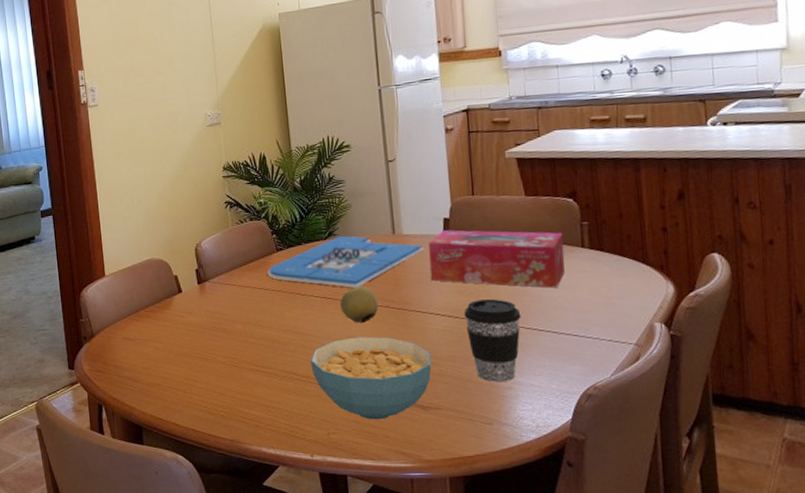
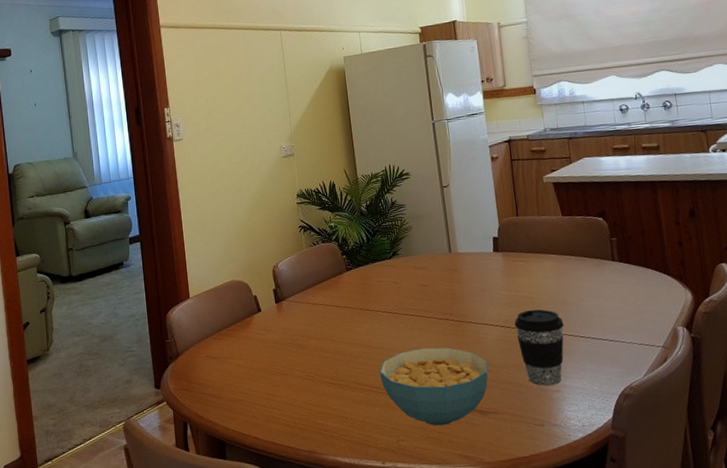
board game: present [267,236,424,288] -> none [339,255,477,303]
fruit: present [340,286,379,323] -> none [405,300,440,335]
tissue box: present [428,230,565,288] -> none [481,247,599,298]

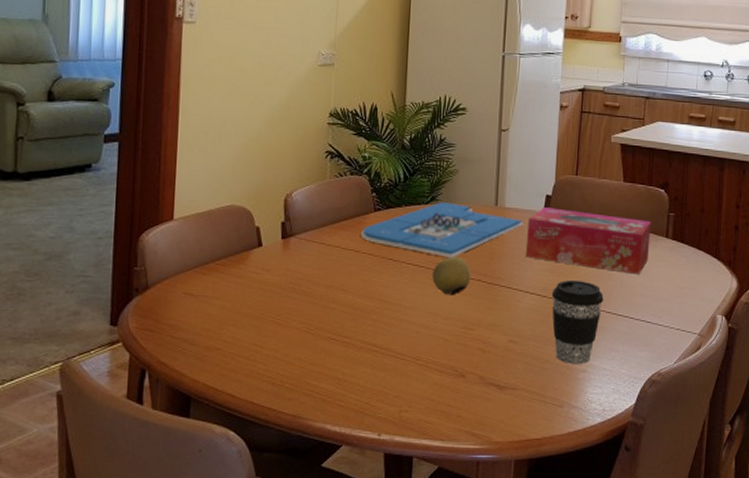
board game: none [339,255,477,303] -> present [361,202,523,258]
cereal bowl: present [379,347,488,426] -> none [392,310,516,398]
fruit: none [405,300,440,335] -> present [432,256,471,295]
tissue box: none [481,247,599,298] -> present [525,207,651,275]

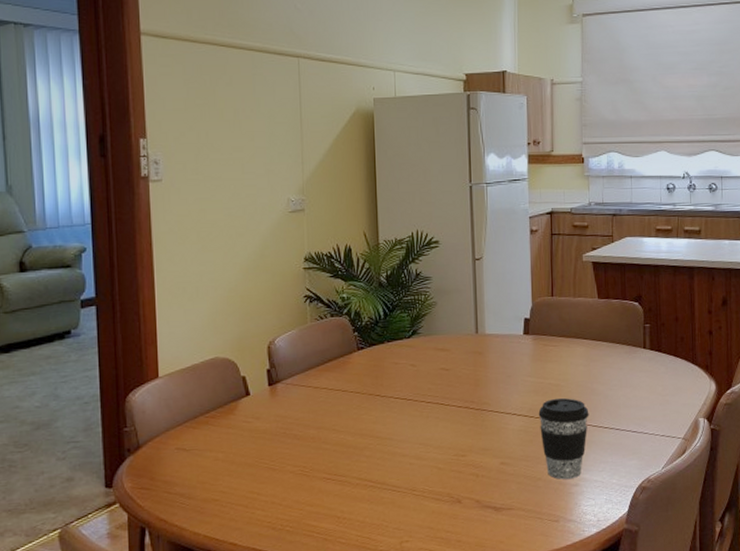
board game: present [361,202,523,258] -> none [347,334,504,389]
fruit: present [432,256,471,295] -> none [420,386,459,425]
tissue box: present [525,207,651,275] -> none [509,330,629,387]

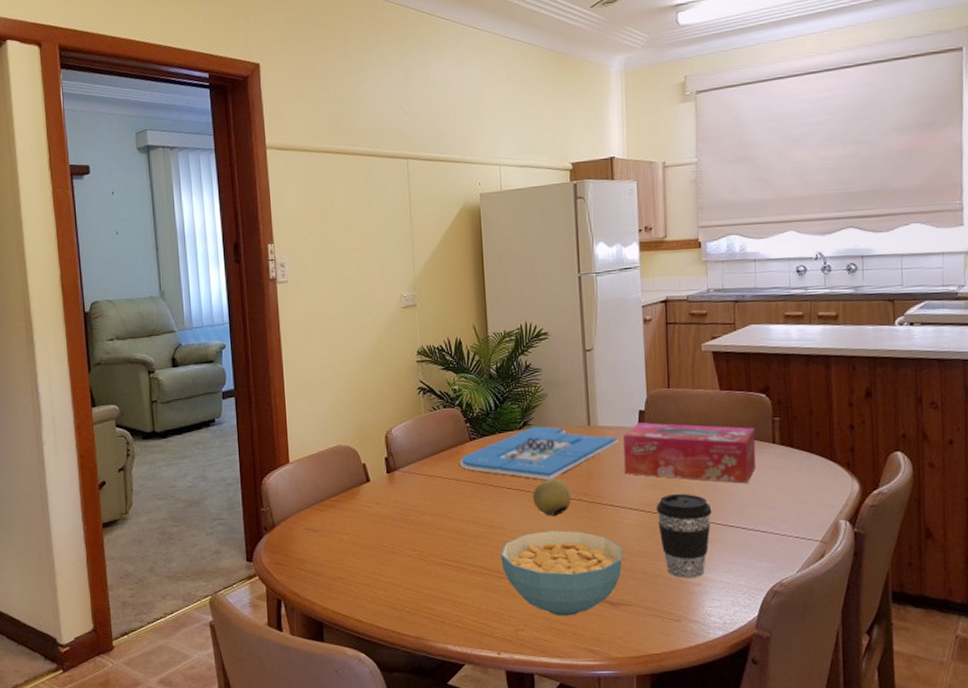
board game: none [347,334,504,389] -> present [460,426,618,480]
cereal bowl: none [386,438,507,525] -> present [500,530,623,617]
fruit: none [420,386,459,425] -> present [533,478,572,516]
tissue box: none [509,330,629,387] -> present [623,422,756,484]

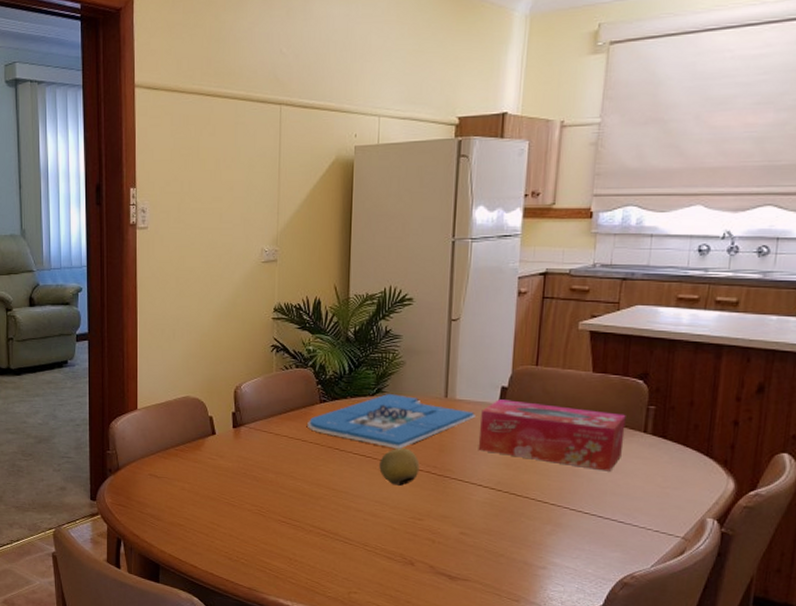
cereal bowl: present [500,530,623,617] -> none [340,499,468,585]
coffee cup: present [656,494,712,578] -> none [507,475,568,561]

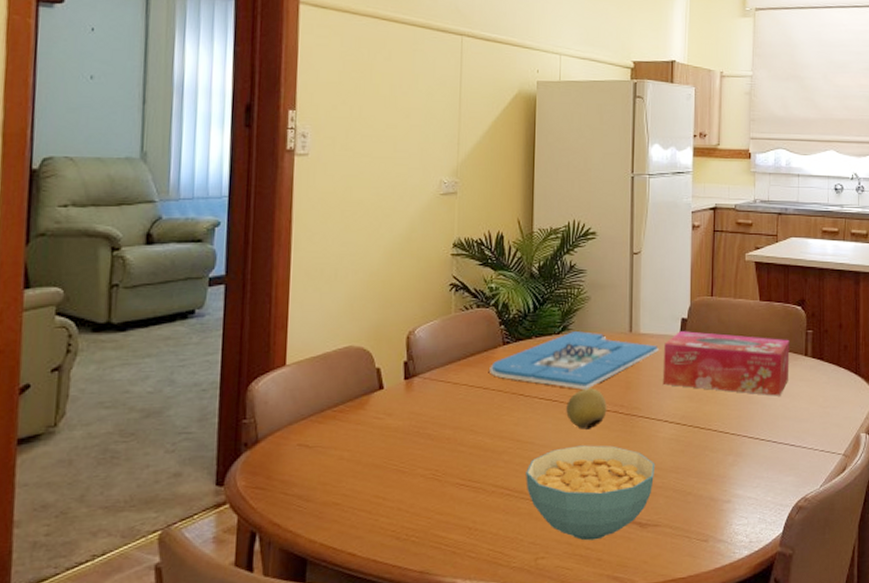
cereal bowl: none [340,499,468,585] -> present [526,445,656,541]

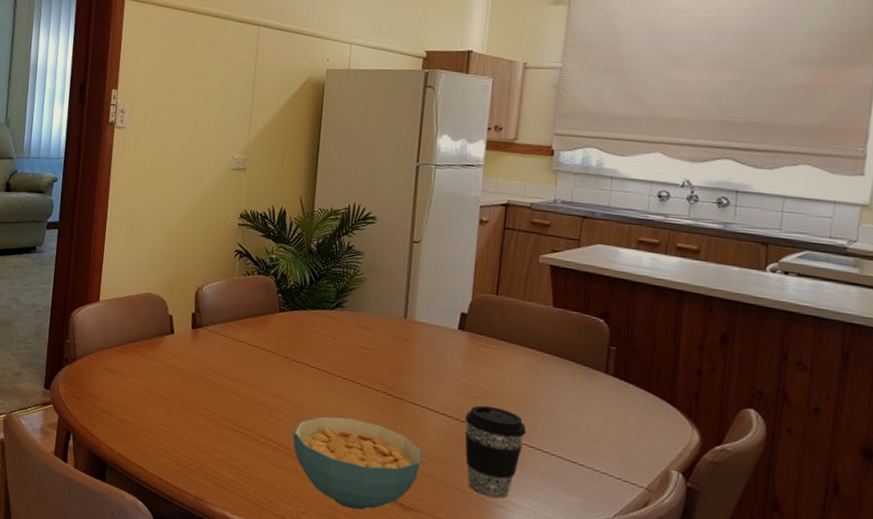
board game: present [489,331,659,390] -> none [266,309,434,366]
fruit: present [566,388,607,430] -> none [335,365,377,405]
tissue box: present [662,331,790,396] -> none [436,325,587,411]
coffee cup: none [691,406,745,495] -> present [464,405,527,499]

